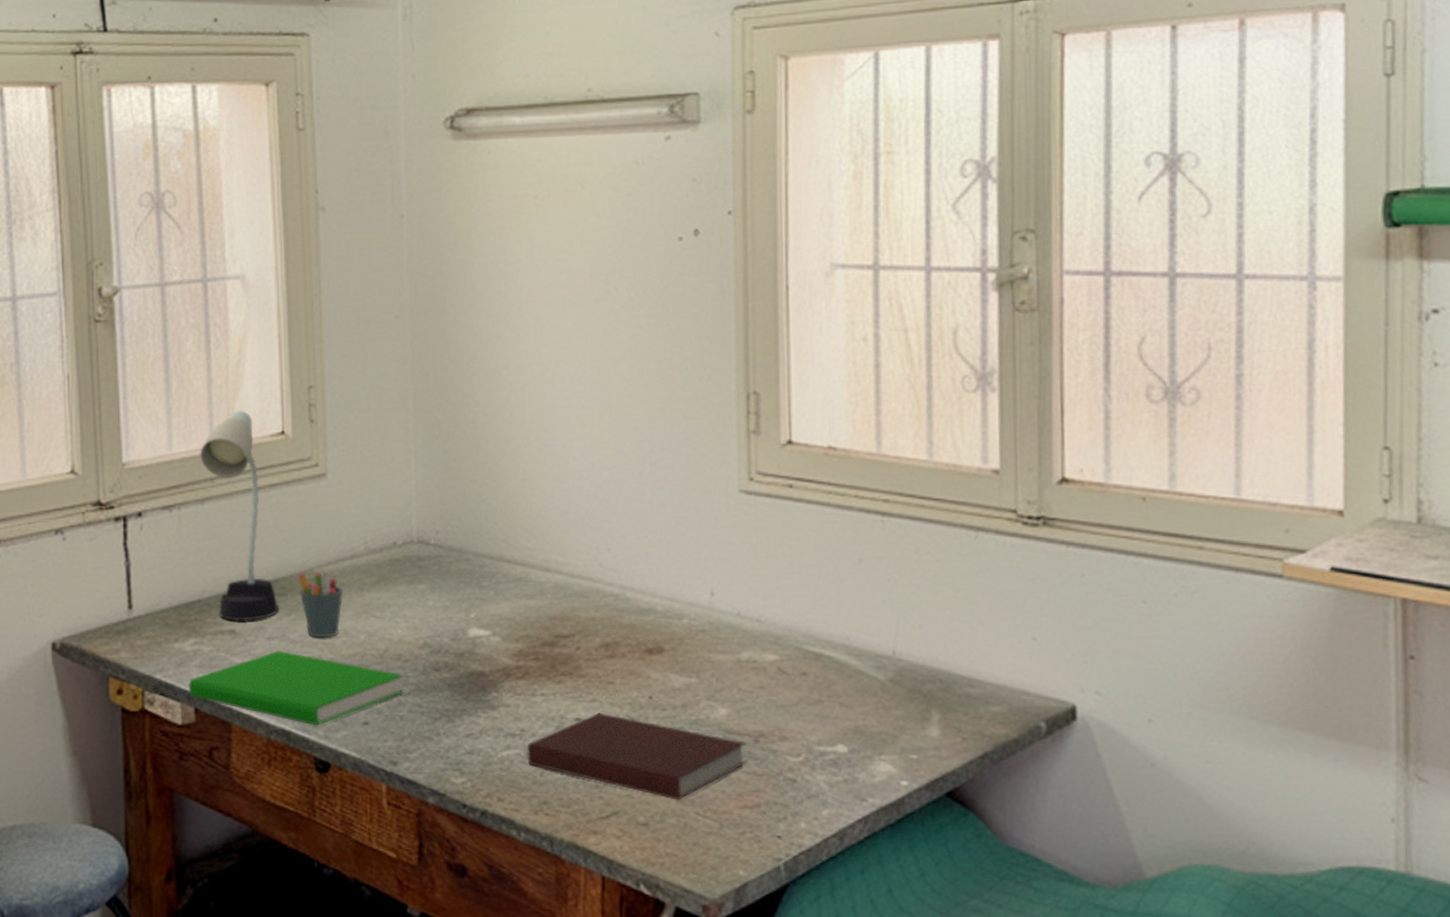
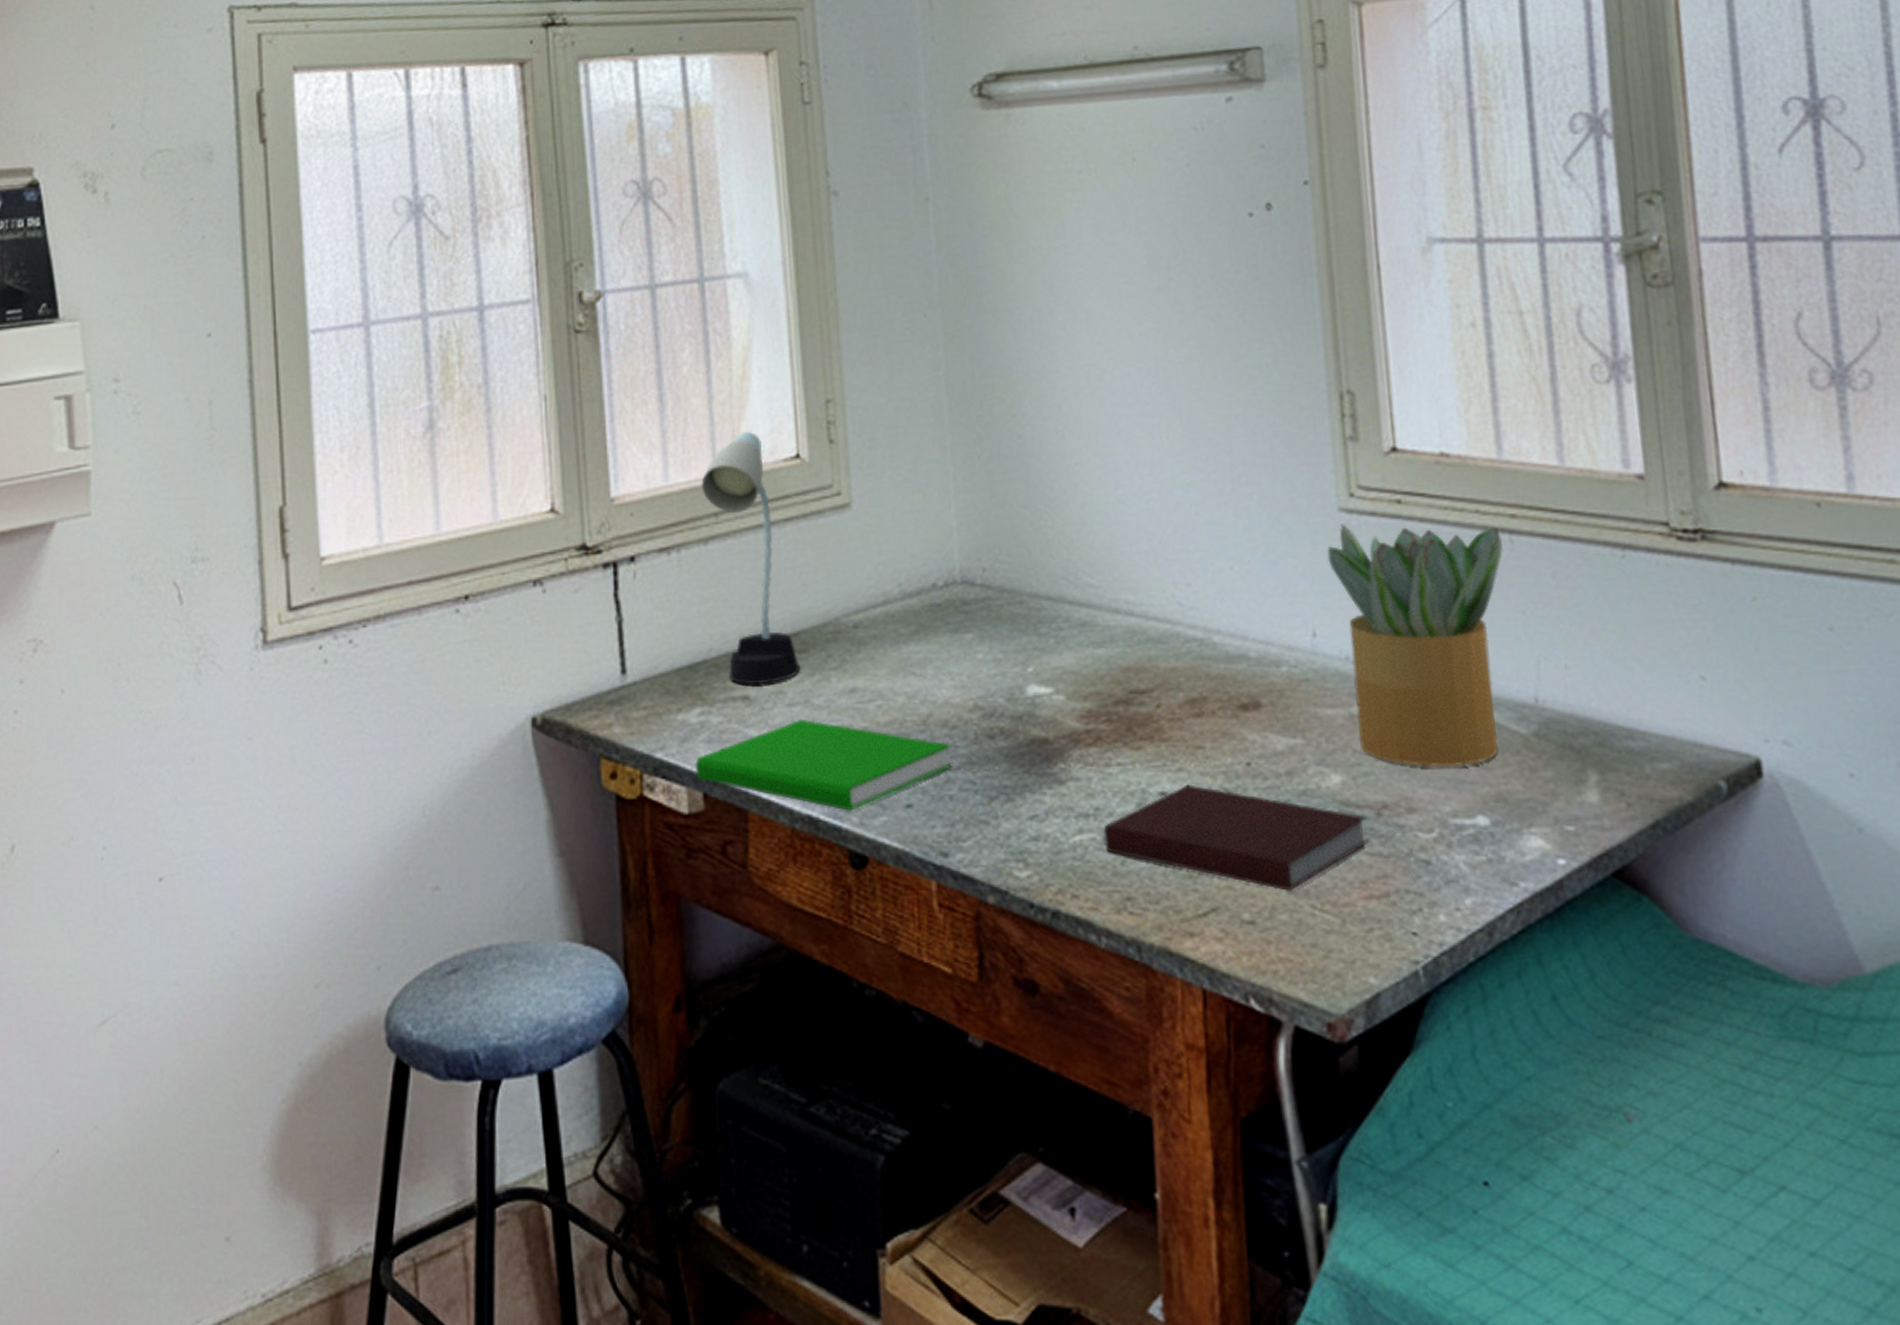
pen holder: present [297,571,343,638] -> none [820,621,876,702]
potted plant: none [727,503,875,705] -> present [1327,524,1503,768]

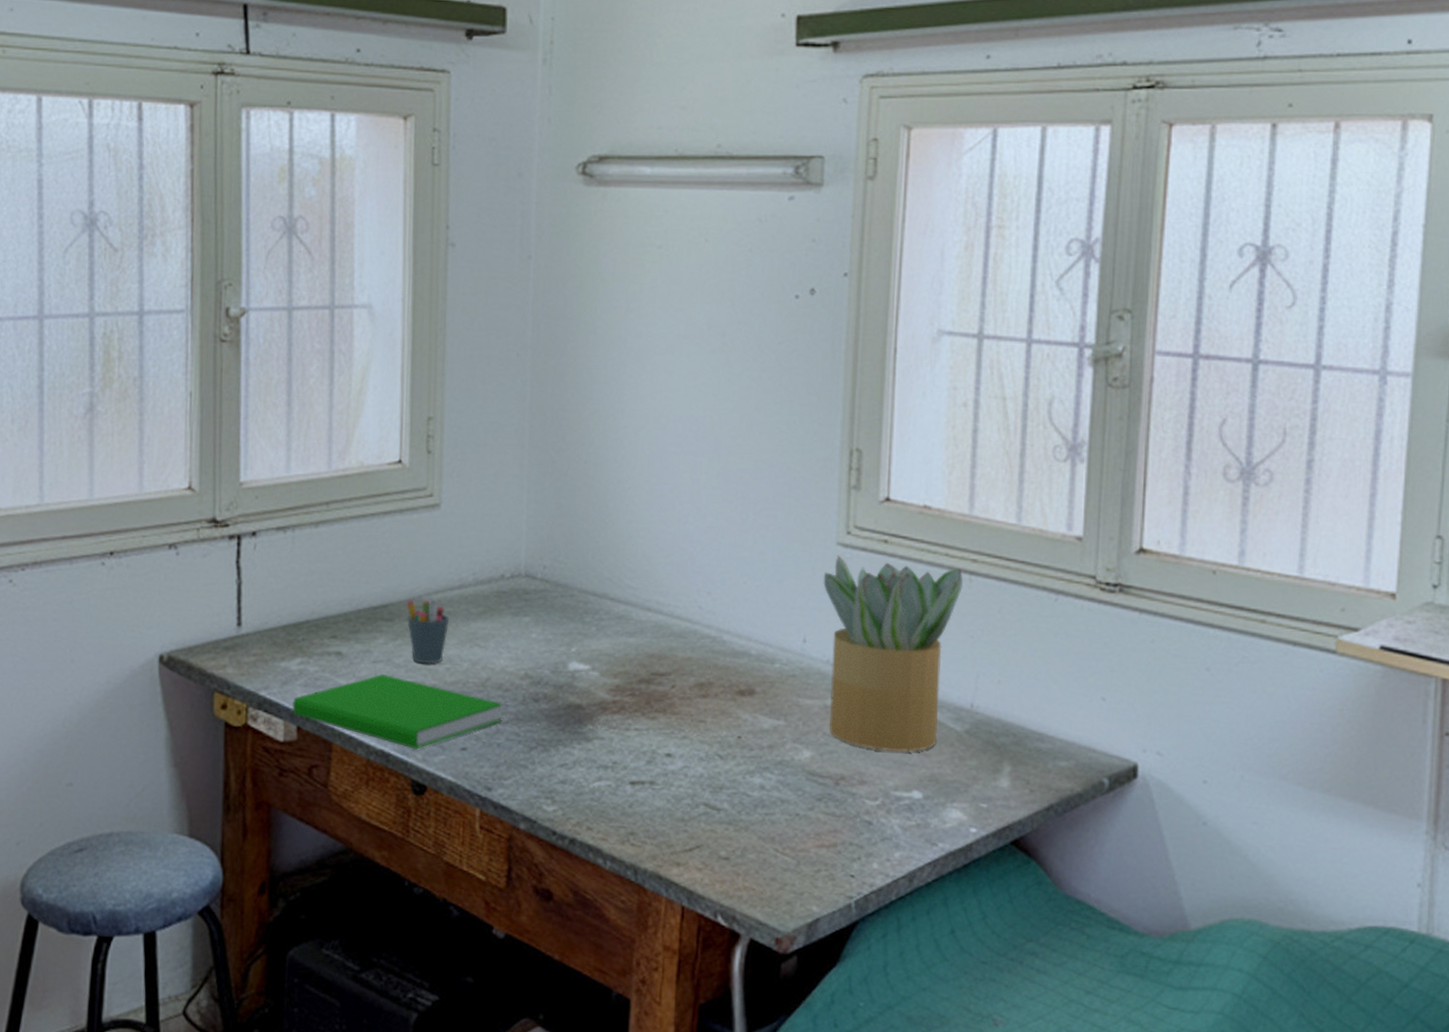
desk lamp: present [701,431,801,685] -> none [317,437,386,644]
pen holder: none [820,621,876,702] -> present [406,599,450,664]
notebook: present [1103,784,1368,891] -> none [617,749,828,837]

